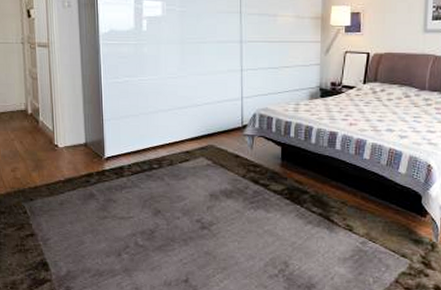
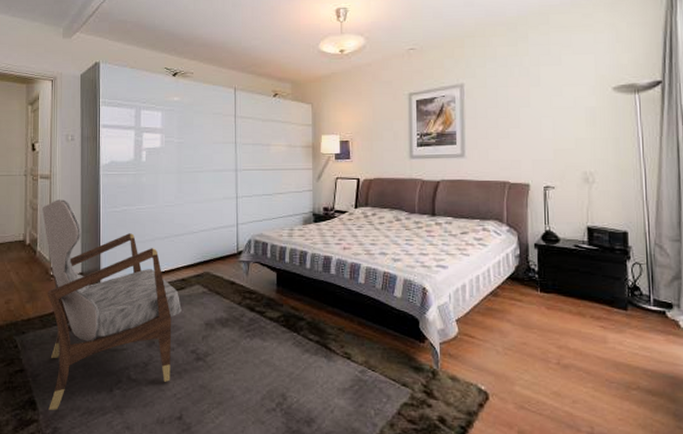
armchair: none [42,69,186,271] -> present [42,199,182,410]

